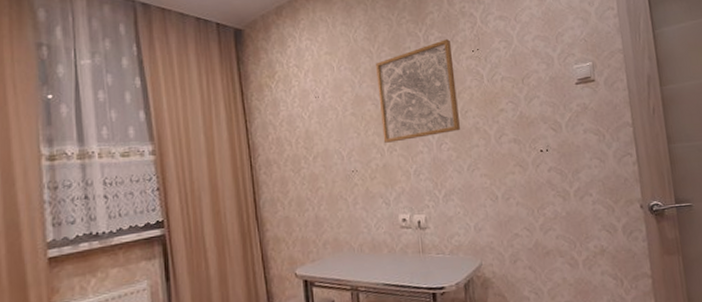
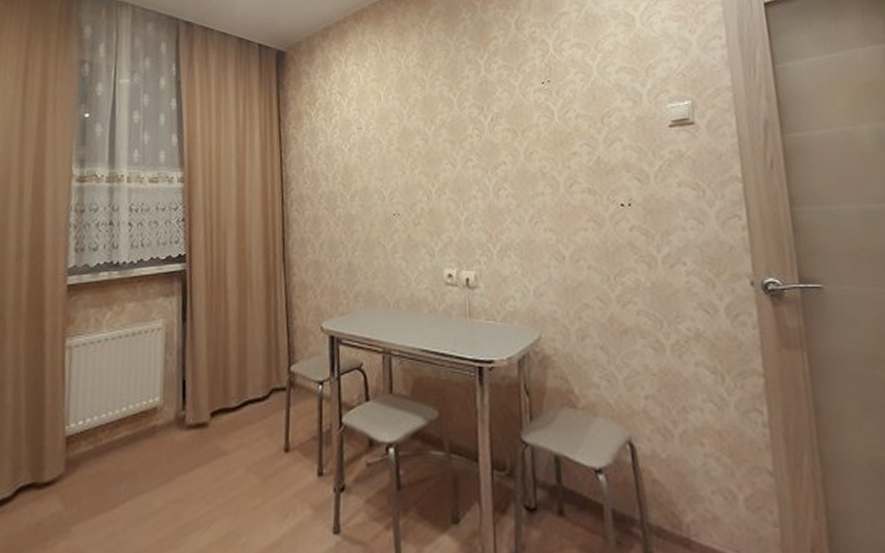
wall art: present [376,38,460,143] -> none [428,67,523,184]

